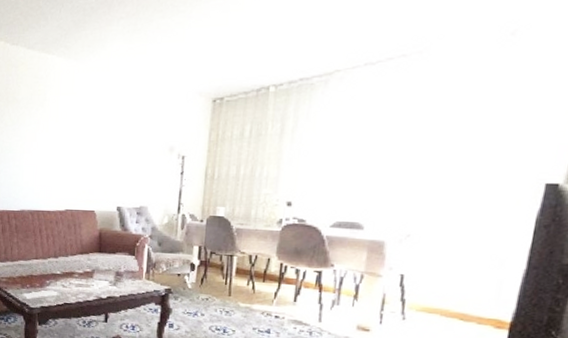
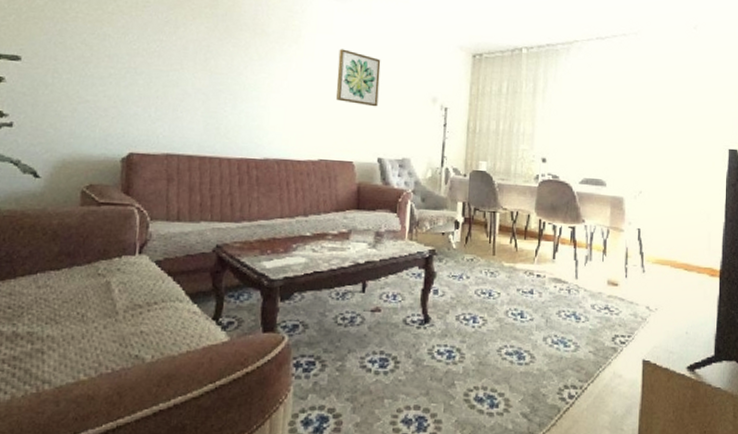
wall art: none [78,107,119,160] -> present [336,49,381,107]

